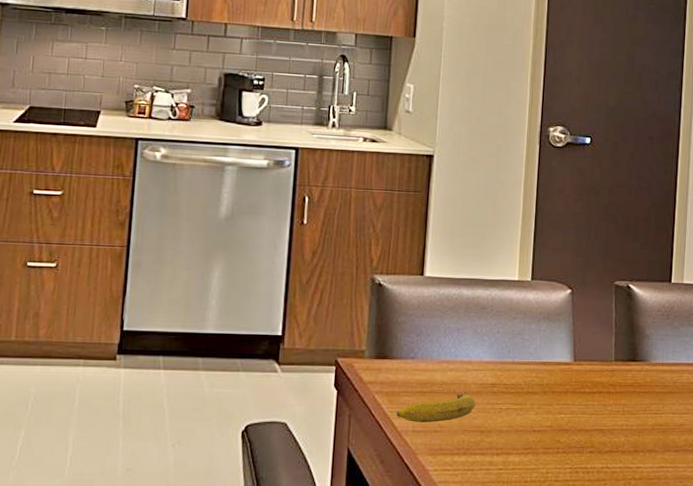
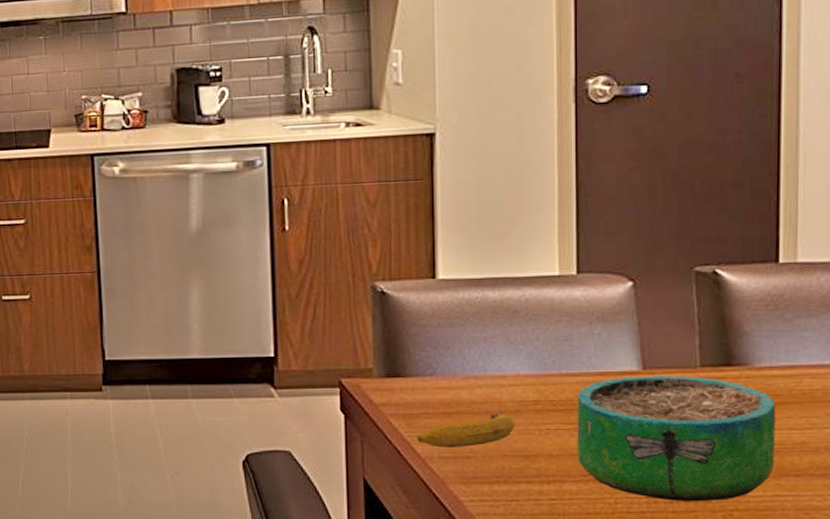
decorative bowl: none [521,366,664,472] -> present [577,375,775,502]

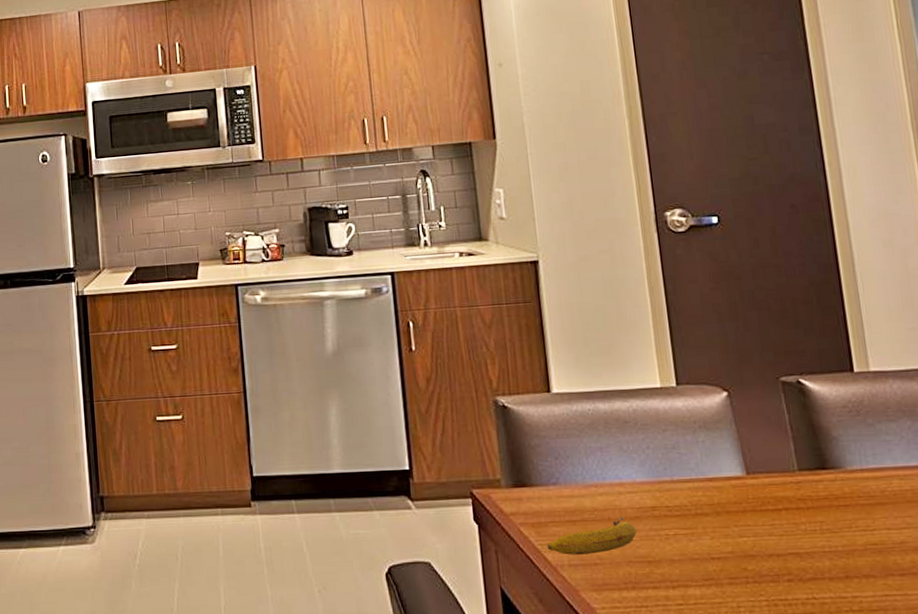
decorative bowl: present [577,375,775,502] -> none [690,479,880,604]

